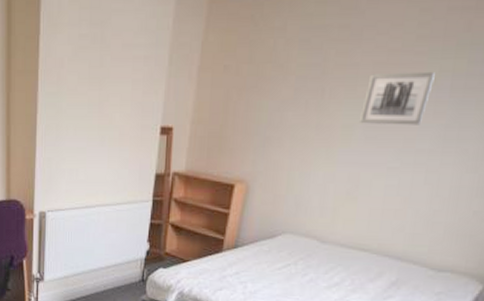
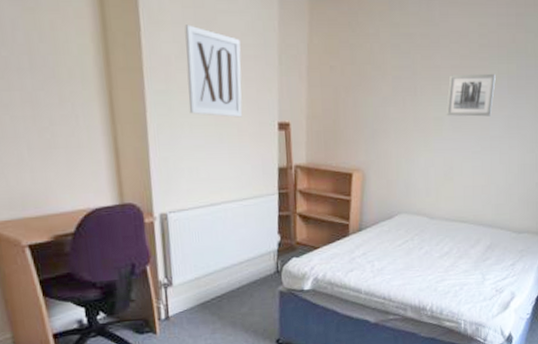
wall art: none [75,26,132,120] -> present [185,25,243,118]

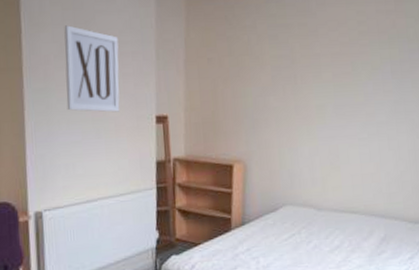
wall art: present [446,73,496,117] -> none [328,59,378,103]

